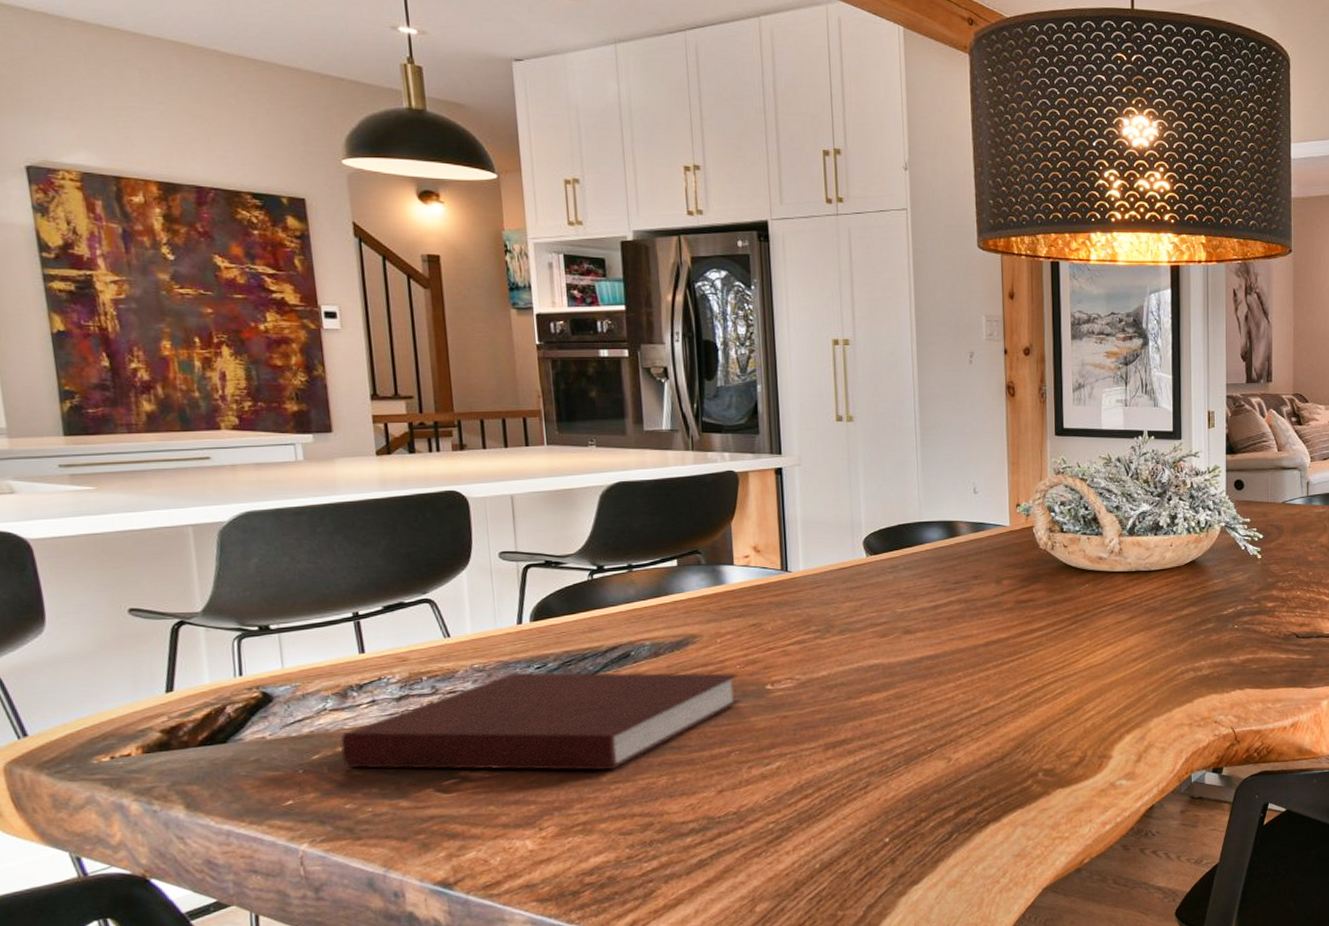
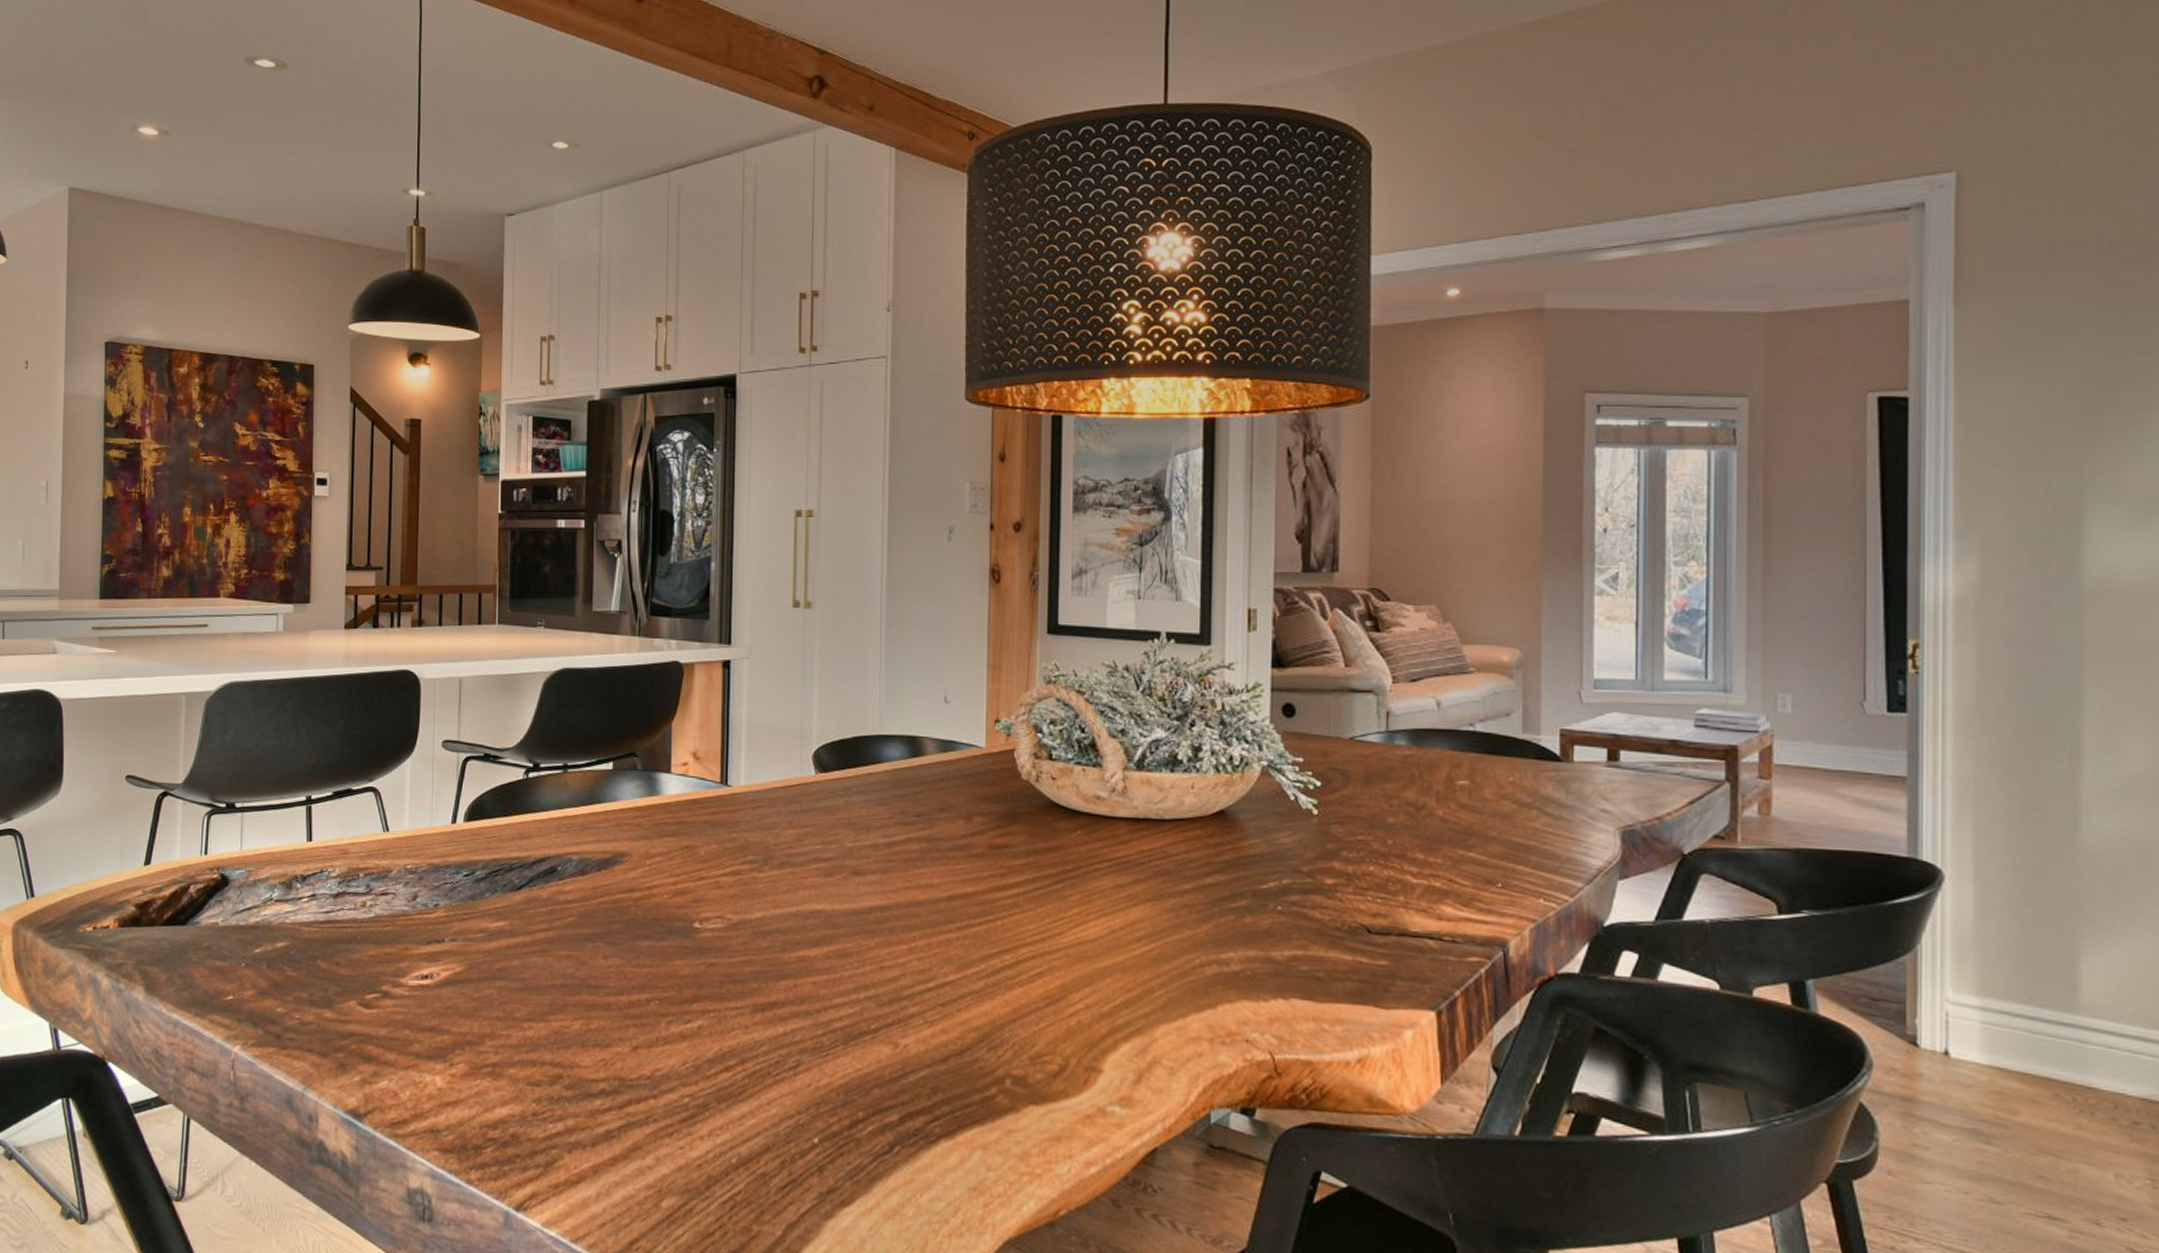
notebook: present [340,672,739,771] -> none [279,878,664,1005]

